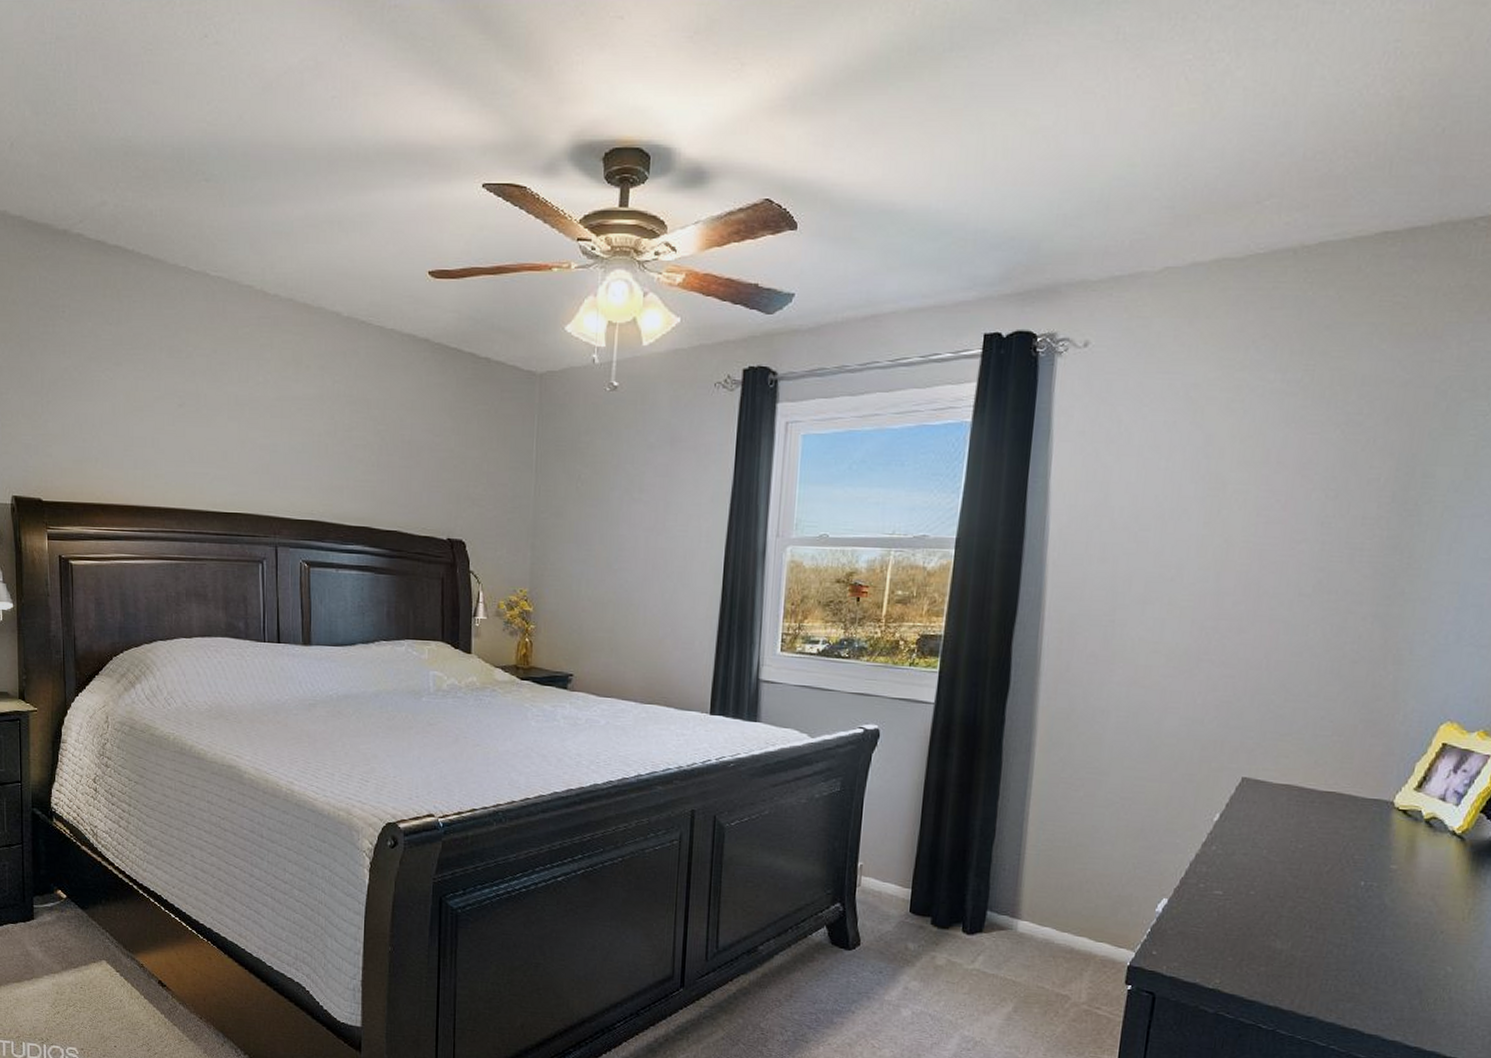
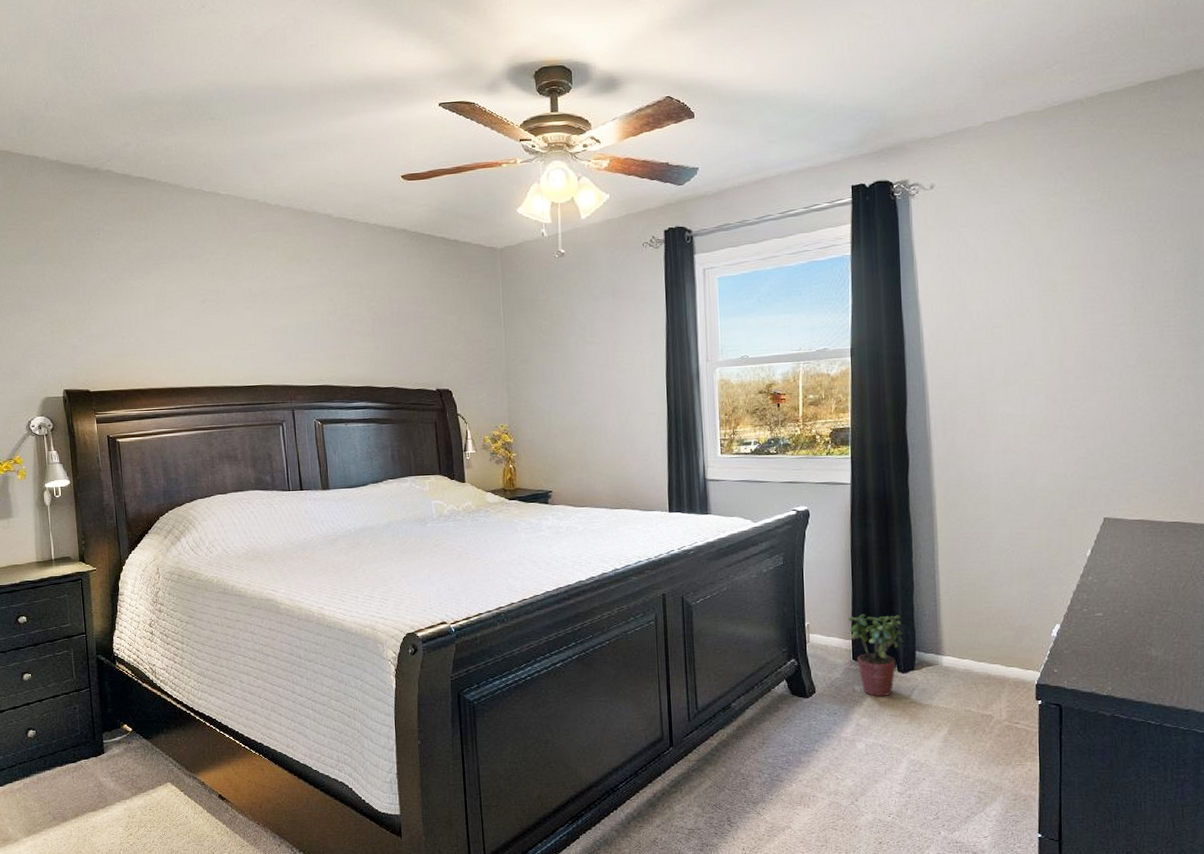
potted plant: none [910,860,974,960] -> present [848,614,904,697]

